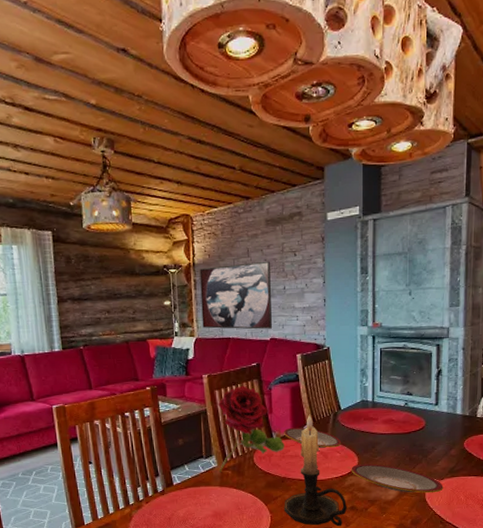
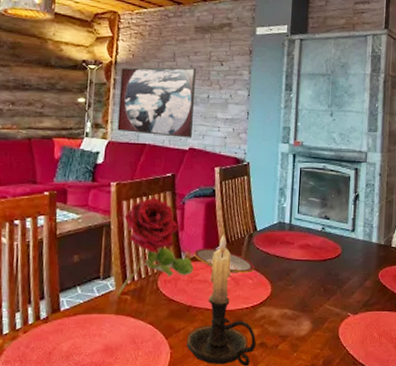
plate: present [351,463,443,493] -> none [263,293,357,329]

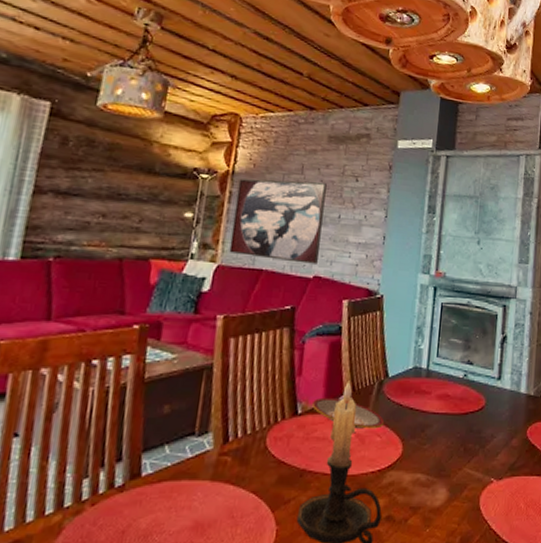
flower: present [116,197,194,297] -> none [213,334,311,458]

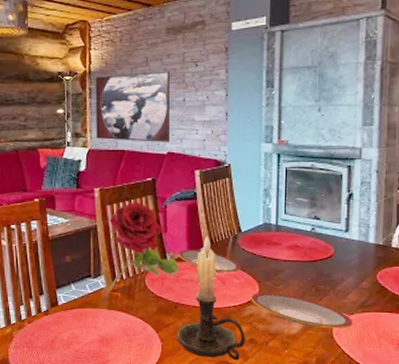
flower: none [213,334,311,458] -> present [107,201,179,294]
plate: none [392,454,502,498] -> present [251,292,353,329]

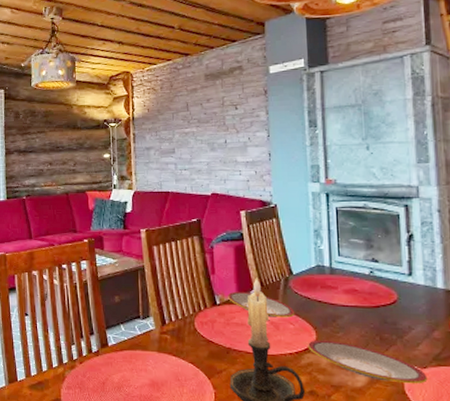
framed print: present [95,71,170,142] -> none [139,114,213,184]
flower: present [107,201,179,294] -> none [156,242,229,336]

